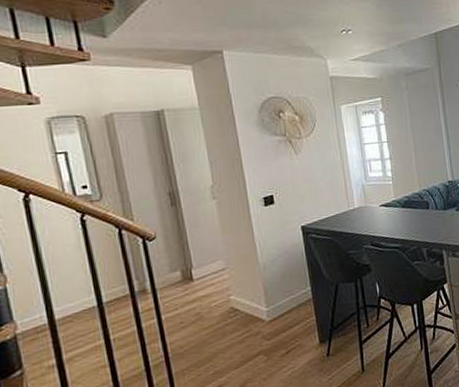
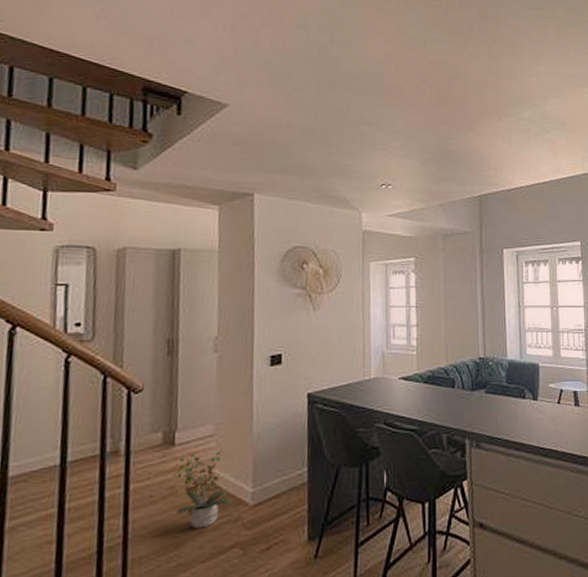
potted plant: none [195,278,251,344] -> present [172,447,232,529]

